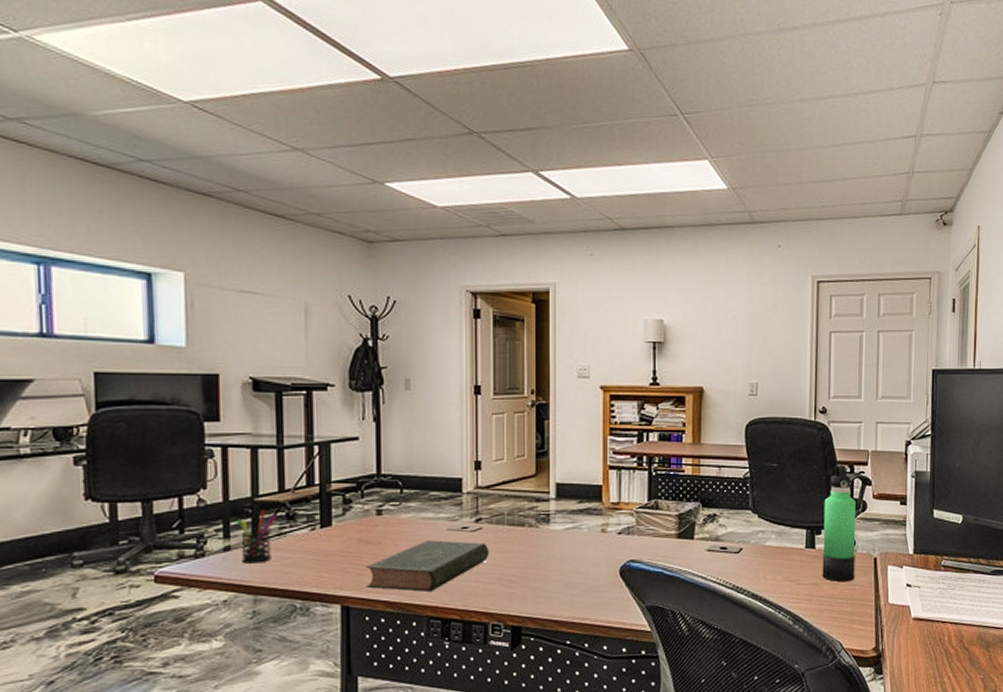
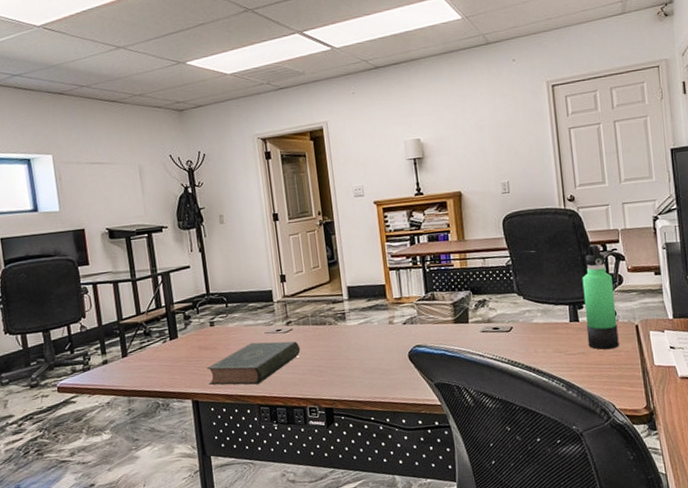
pen holder: present [237,510,277,564] -> none [109,330,138,373]

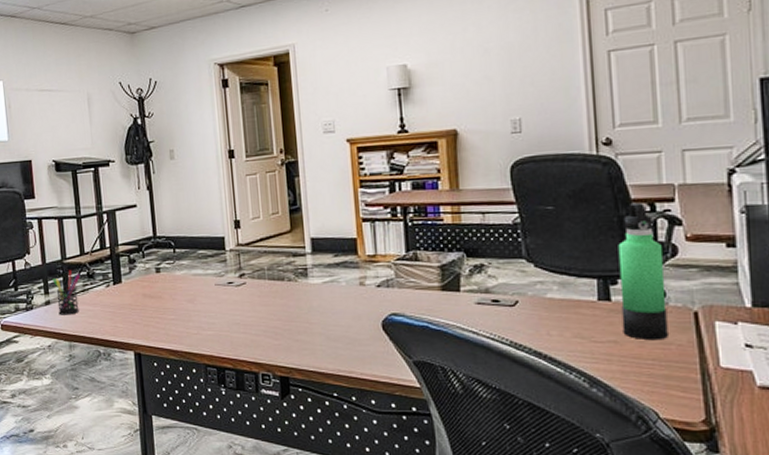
pen holder: none [109,330,138,373] -> present [52,270,81,315]
book: present [206,341,301,385] -> none [150,294,254,341]

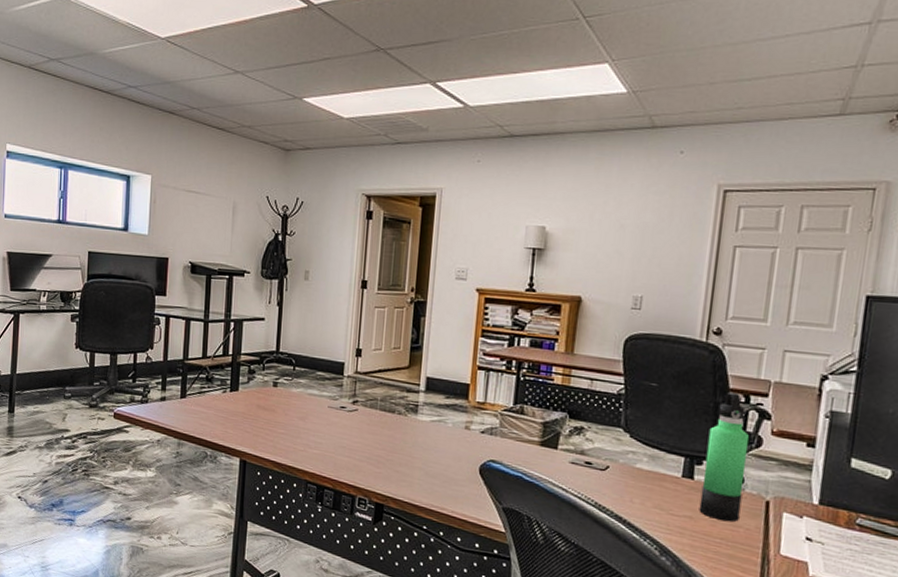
pen holder: present [52,270,81,315] -> none [171,371,200,414]

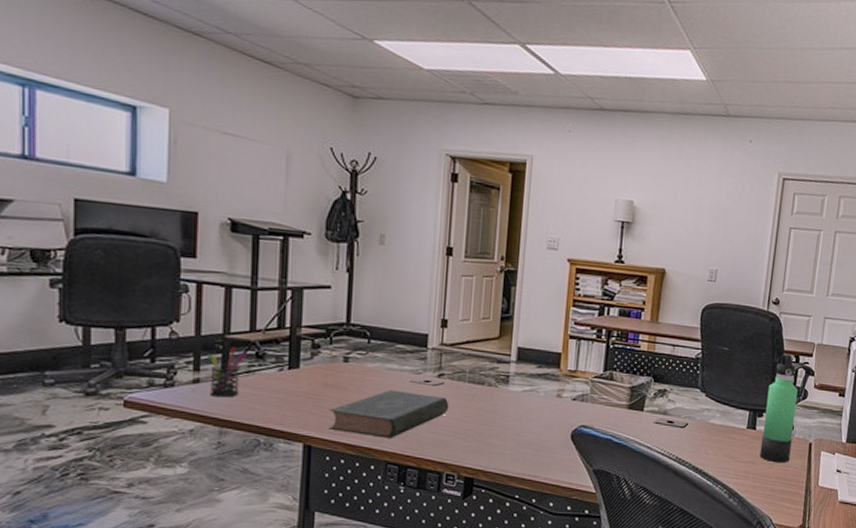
pen holder: none [171,371,200,414] -> present [207,347,247,398]
book: none [260,414,362,459] -> present [328,390,449,438]

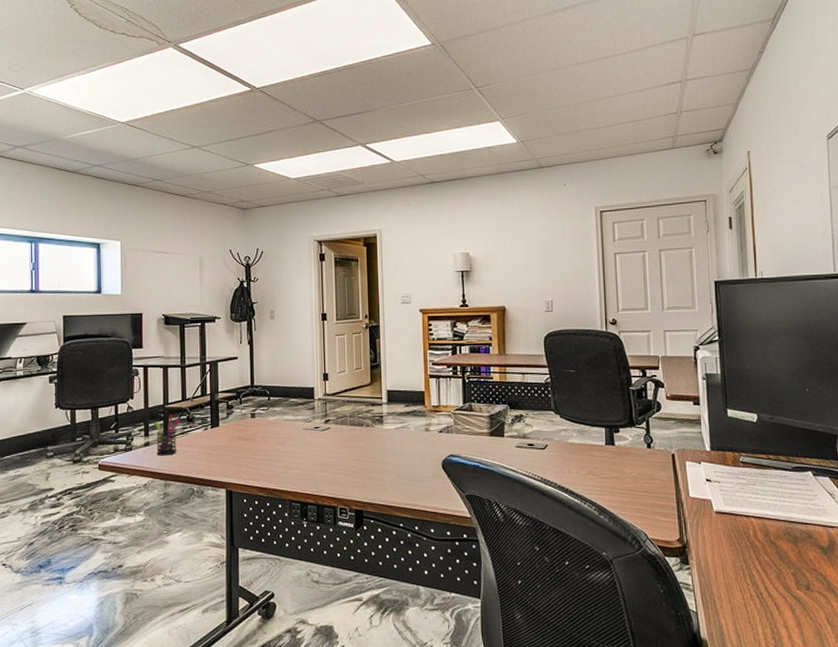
book: present [328,390,449,438] -> none [243,437,336,480]
thermos bottle: present [759,353,798,463] -> none [620,368,654,477]

